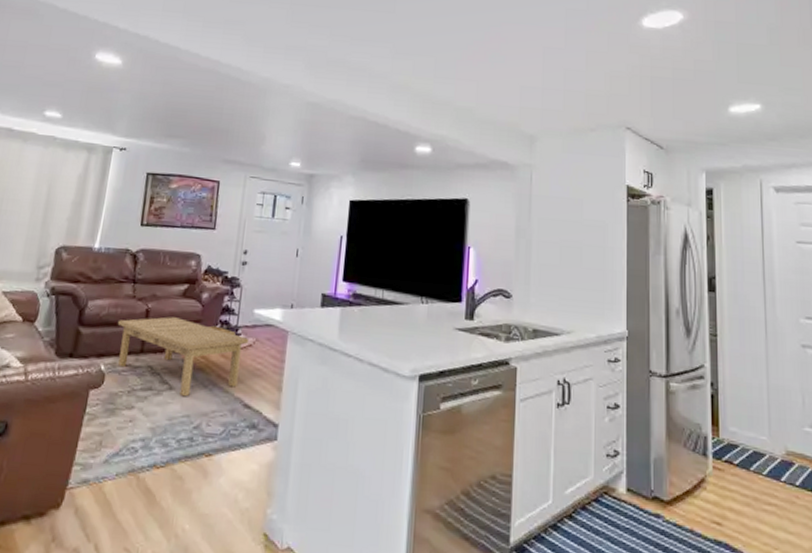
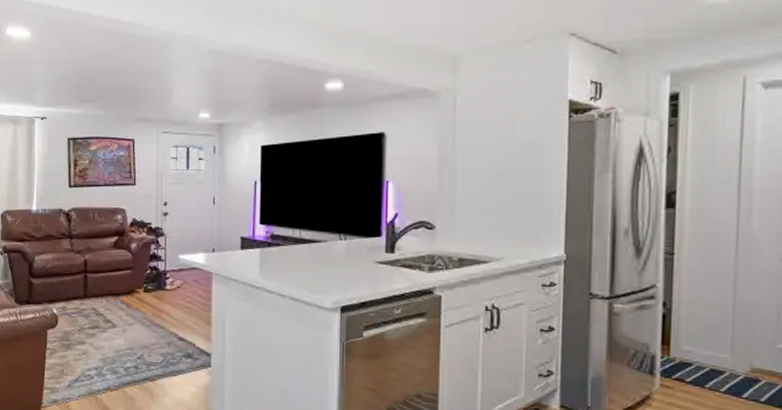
coffee table: present [117,316,248,397] -> none [61,266,176,333]

